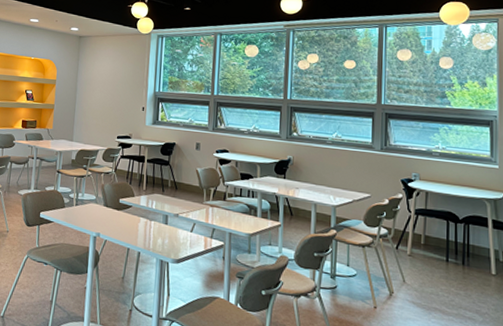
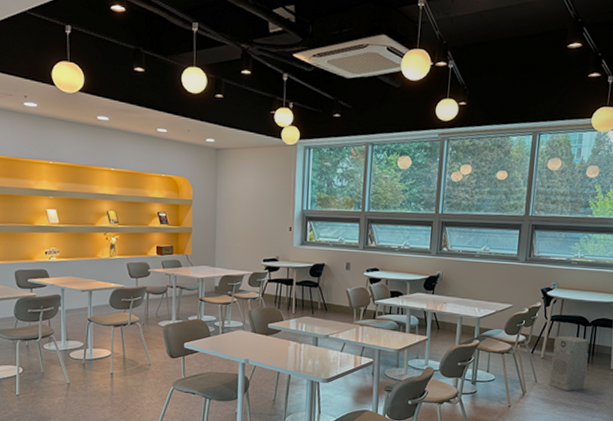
air purifier: none [419,232,464,296] -> present [548,335,589,391]

